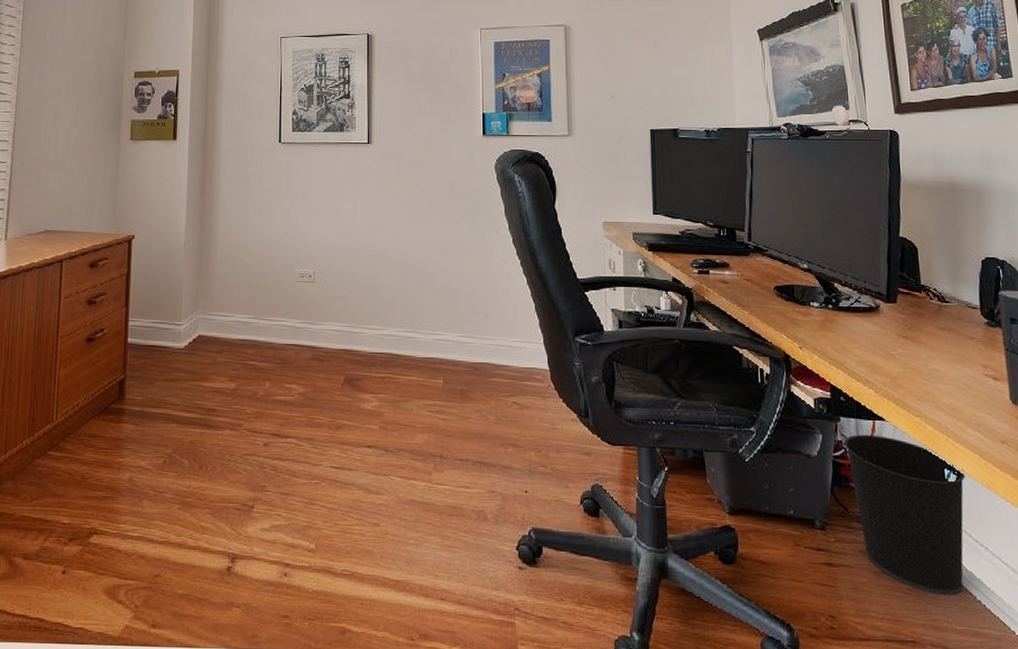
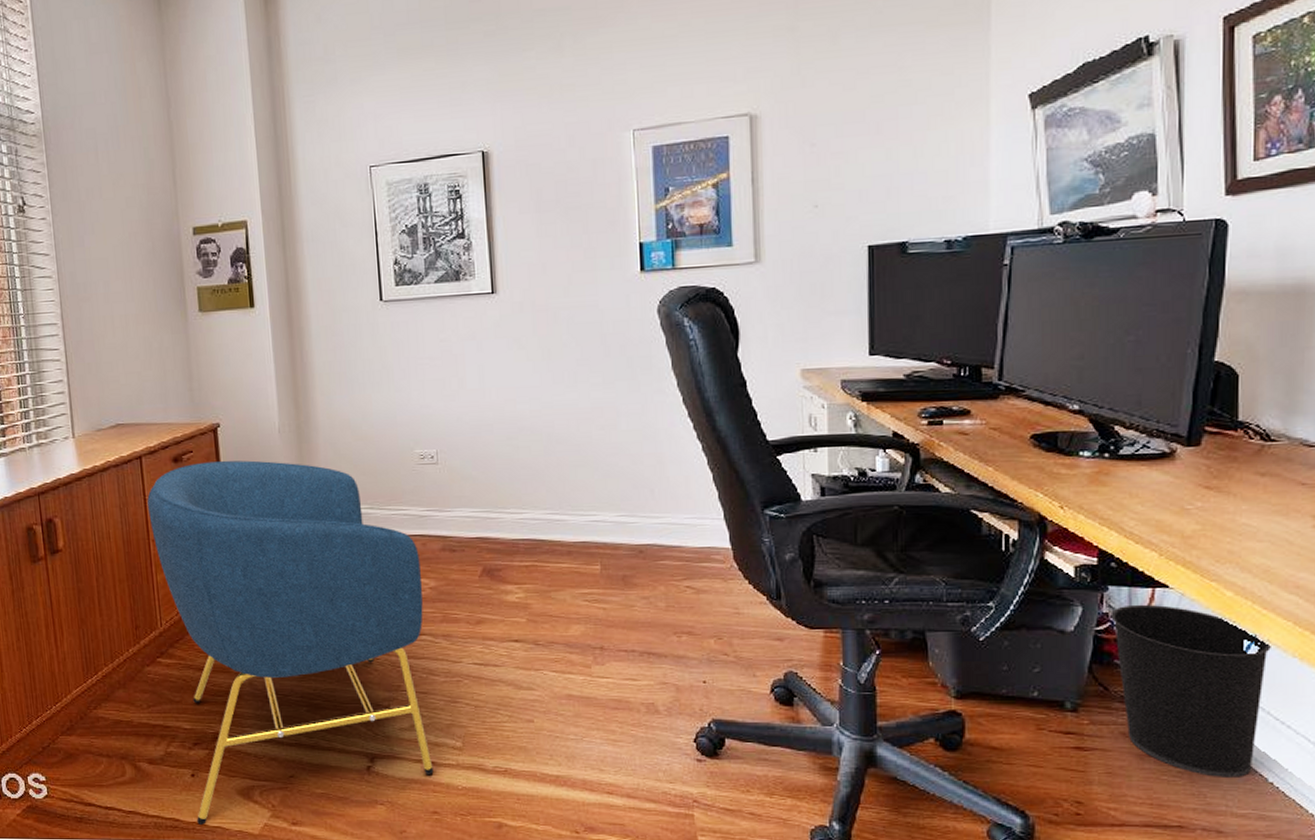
armchair: none [61,269,292,625] -> present [147,460,434,825]

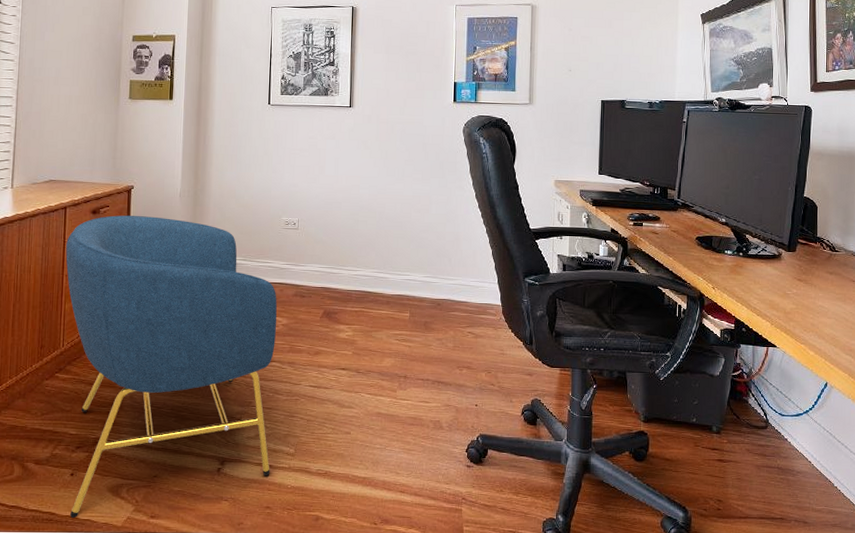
wastebasket: present [1110,604,1271,777] -> none [741,358,836,483]

